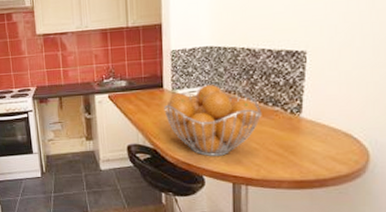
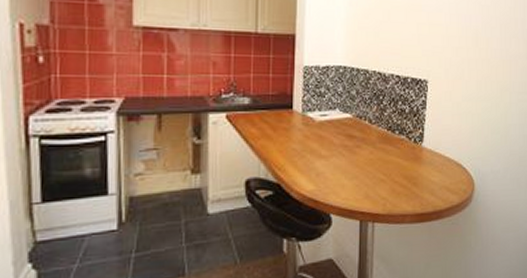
fruit basket: present [164,85,262,156] -> none [292,109,389,190]

